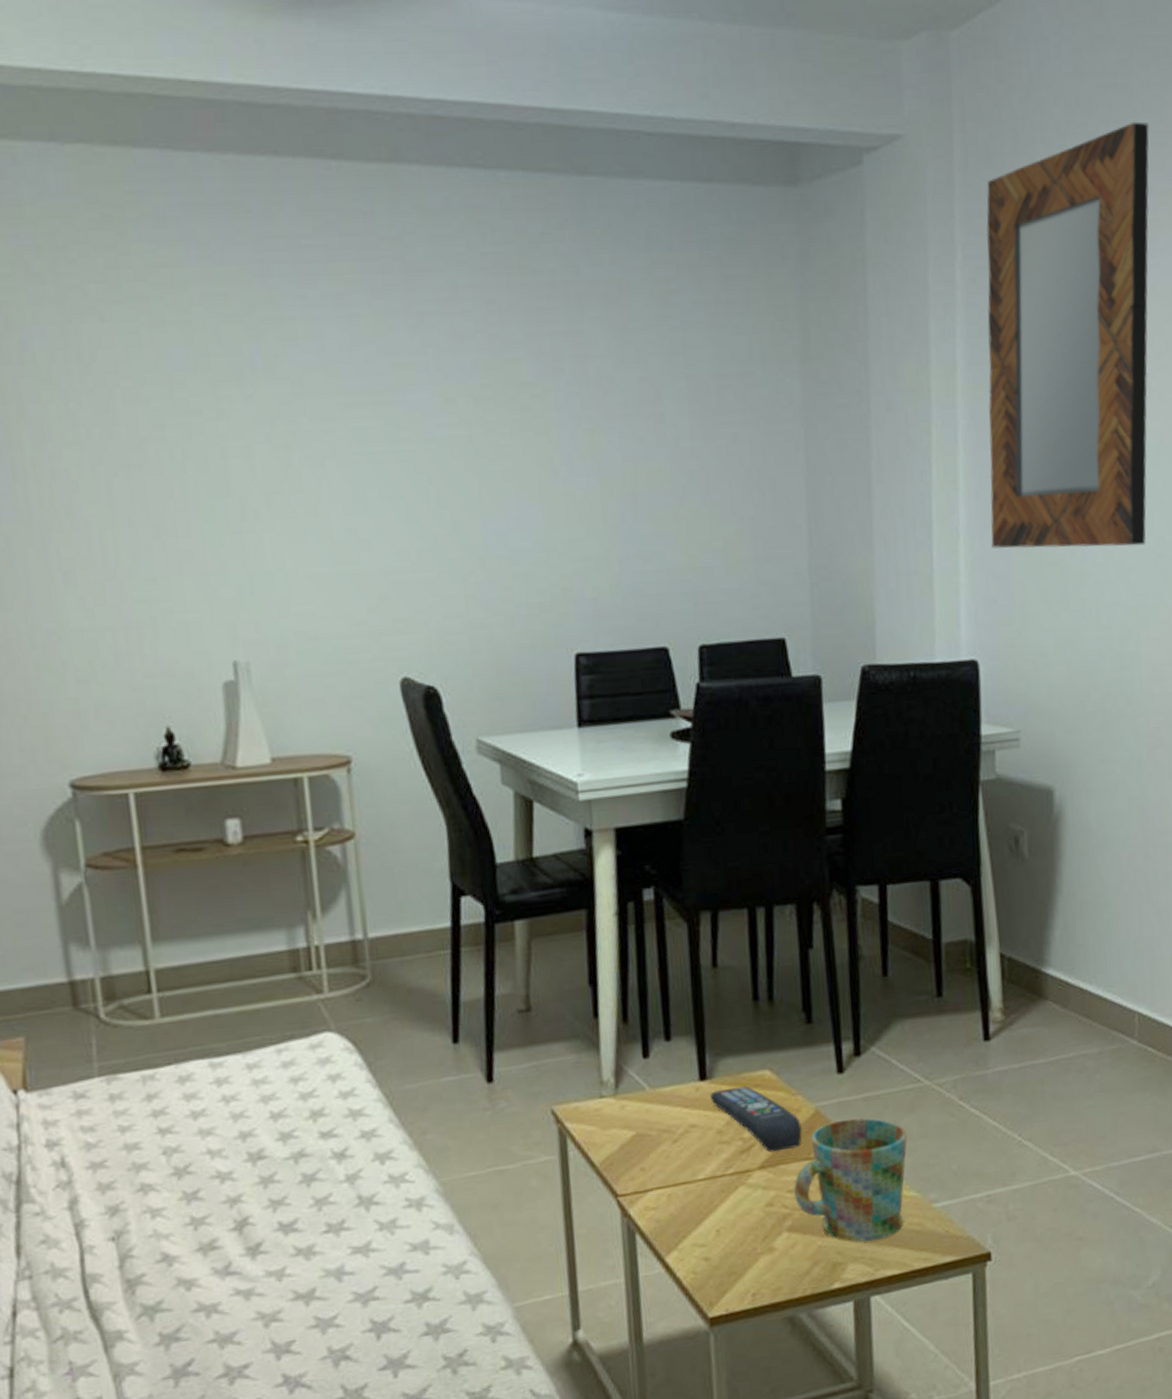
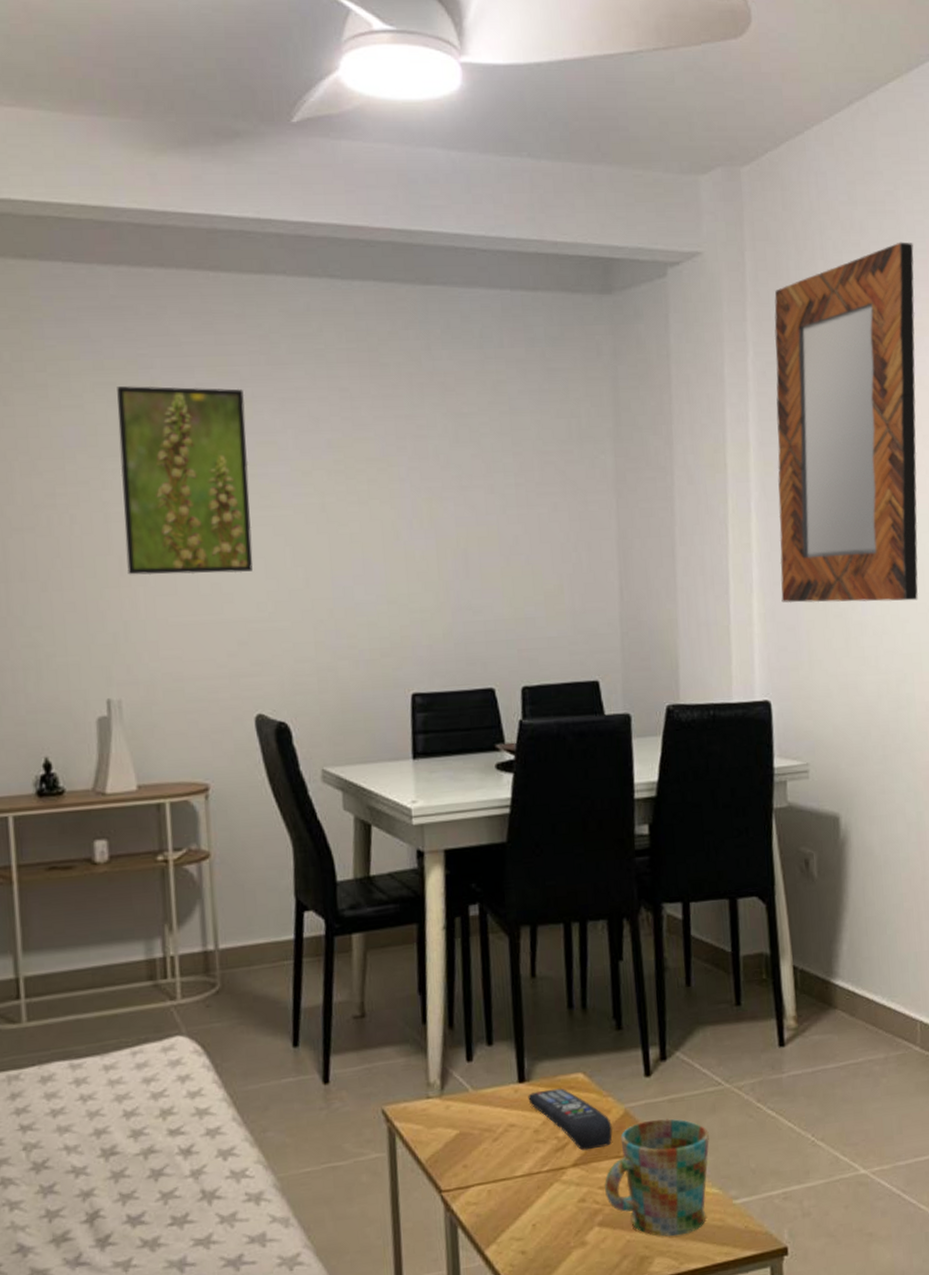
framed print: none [229,298,393,520] -> present [117,386,253,575]

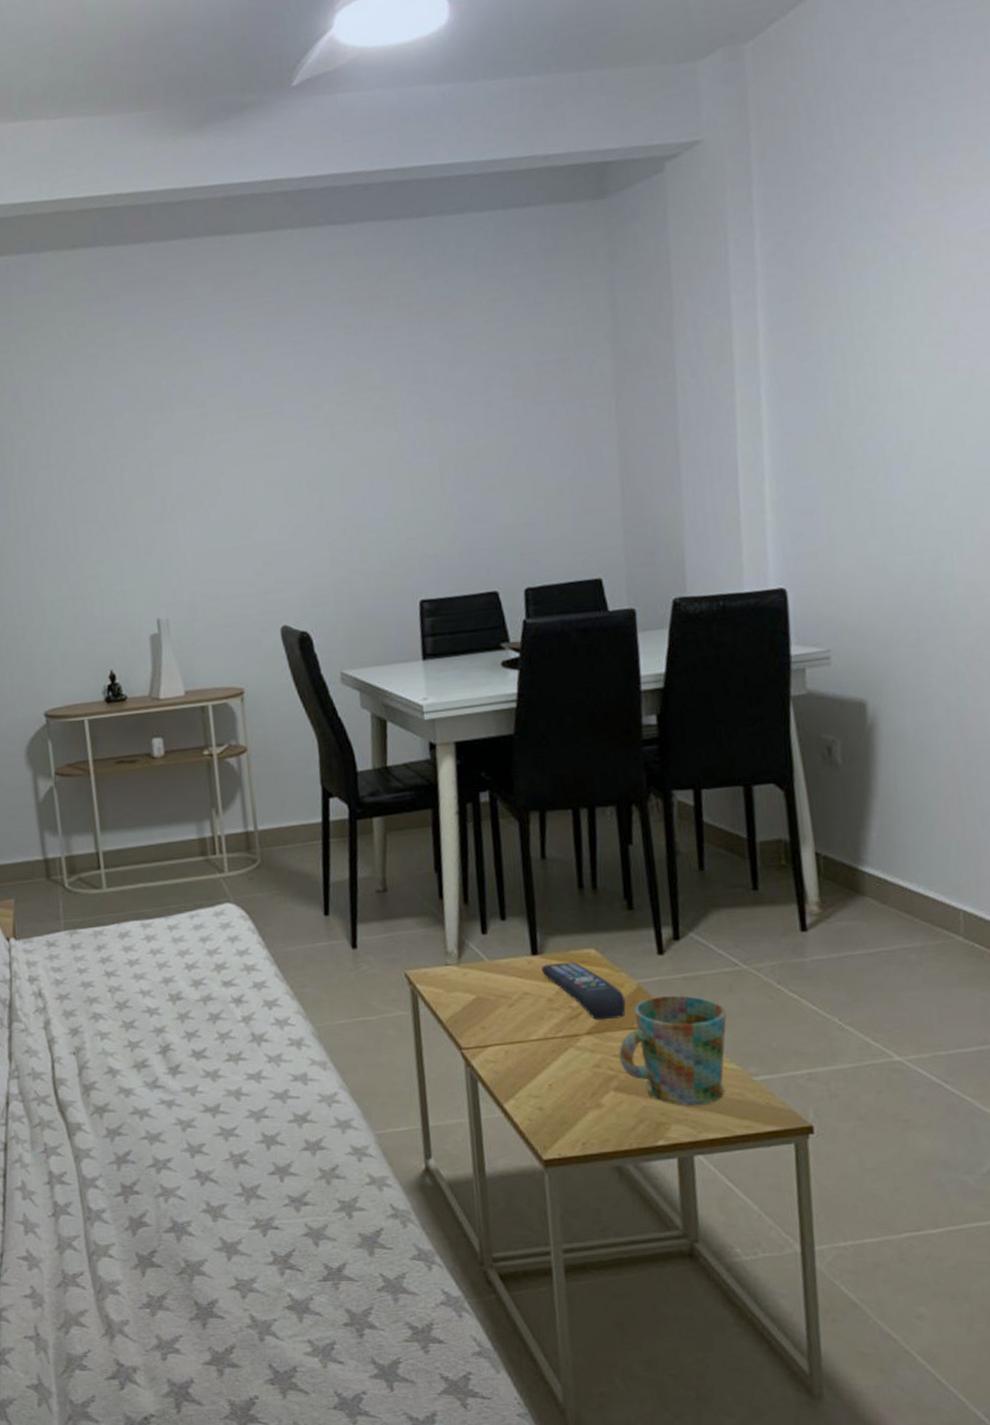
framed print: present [117,386,253,575] -> none [153,337,274,512]
home mirror: present [774,242,918,603] -> none [784,89,958,488]

